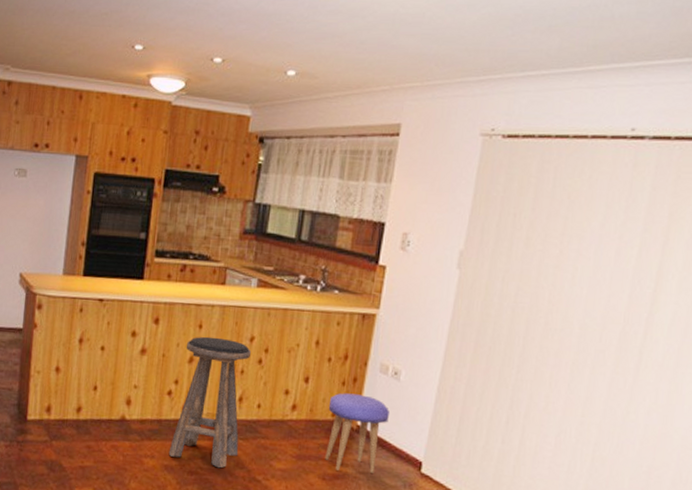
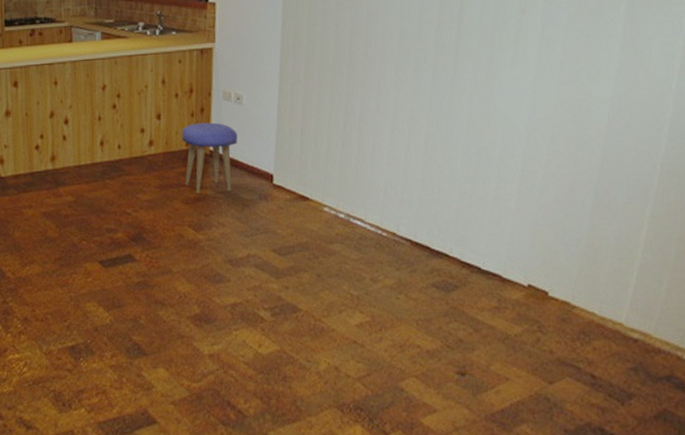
stool: present [168,336,252,469] -> none [44,90,107,208]

